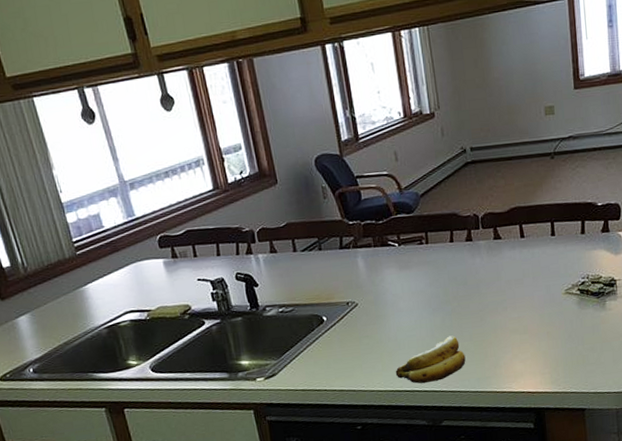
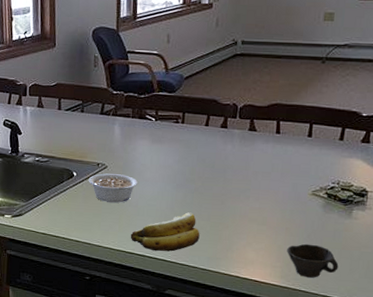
legume: none [340,309,393,342] -> present [88,173,138,203]
cup: none [552,343,603,378] -> present [287,243,339,278]

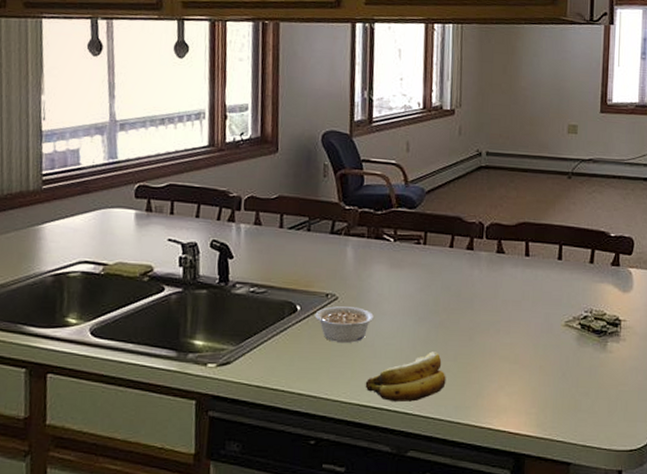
cup: present [287,243,339,278] -> none [542,384,597,425]

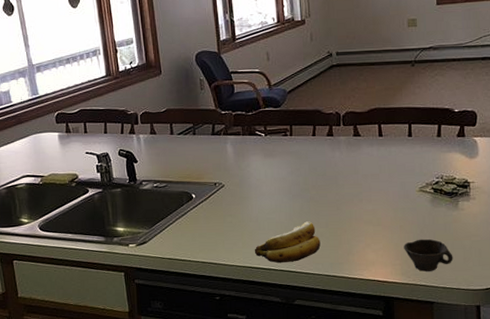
legume: present [314,306,374,343] -> none [207,191,255,220]
cup: none [542,384,597,425] -> present [404,239,453,272]

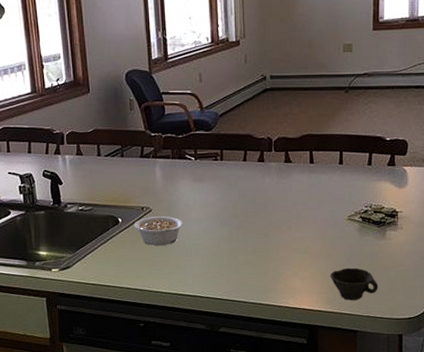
legume: none [207,191,255,220] -> present [134,216,183,246]
banana: present [254,221,321,264] -> none [180,248,248,291]

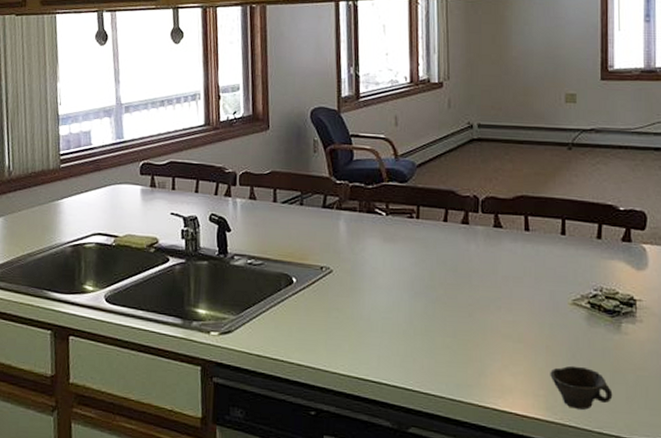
legume: present [134,216,183,246] -> none [310,279,369,316]

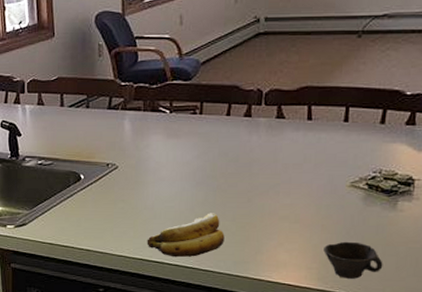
banana: none [363,327,446,377] -> present [147,213,225,258]

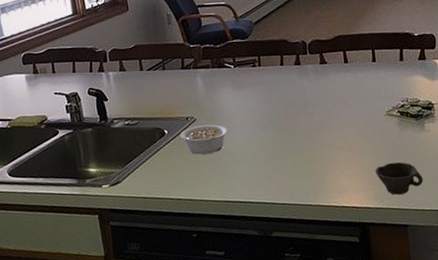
legume: none [97,174,152,206] -> present [180,124,228,155]
banana: present [147,213,225,258] -> none [229,151,295,196]

